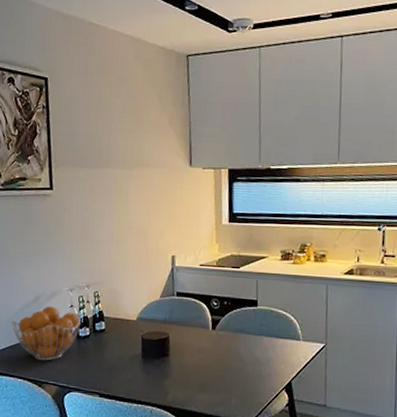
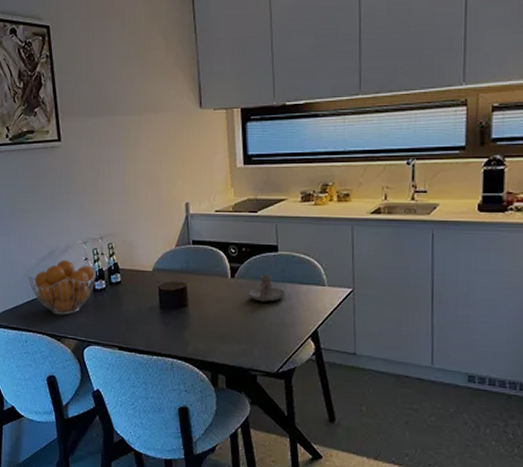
candle holder: none [229,327,263,354] -> present [249,275,285,302]

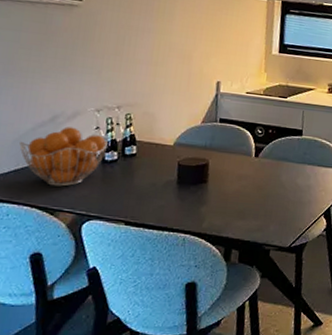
candle holder: present [249,275,285,302] -> none [271,156,305,182]

